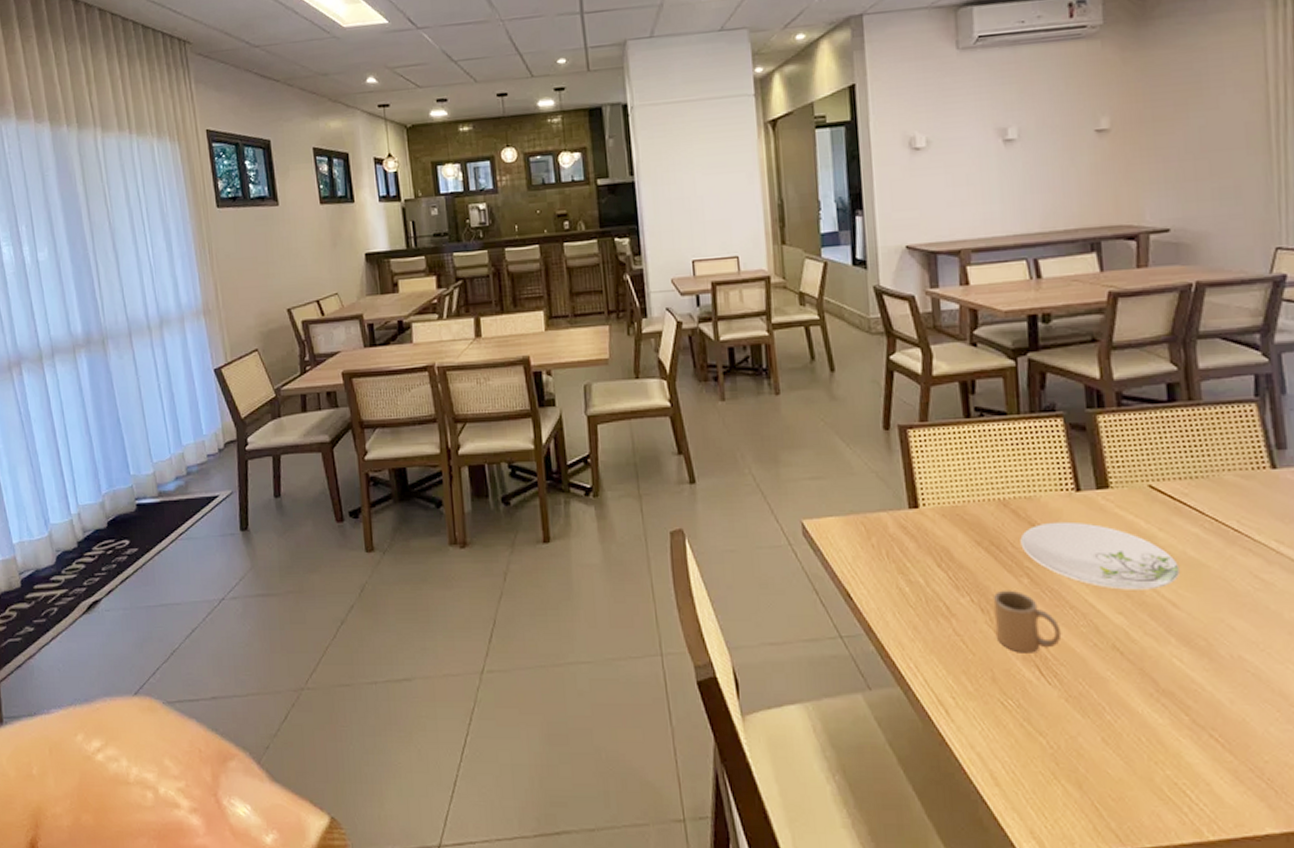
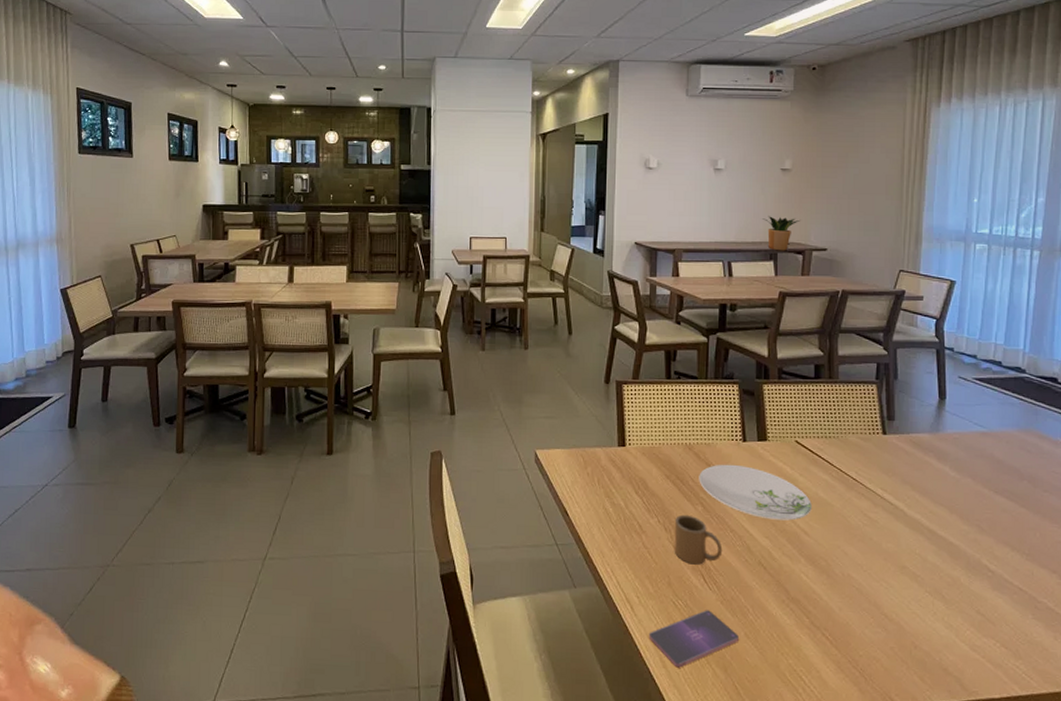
smartphone: none [972,710,1094,786] -> present [648,610,739,668]
potted plant: none [1076,193,1129,239] -> present [762,216,801,251]

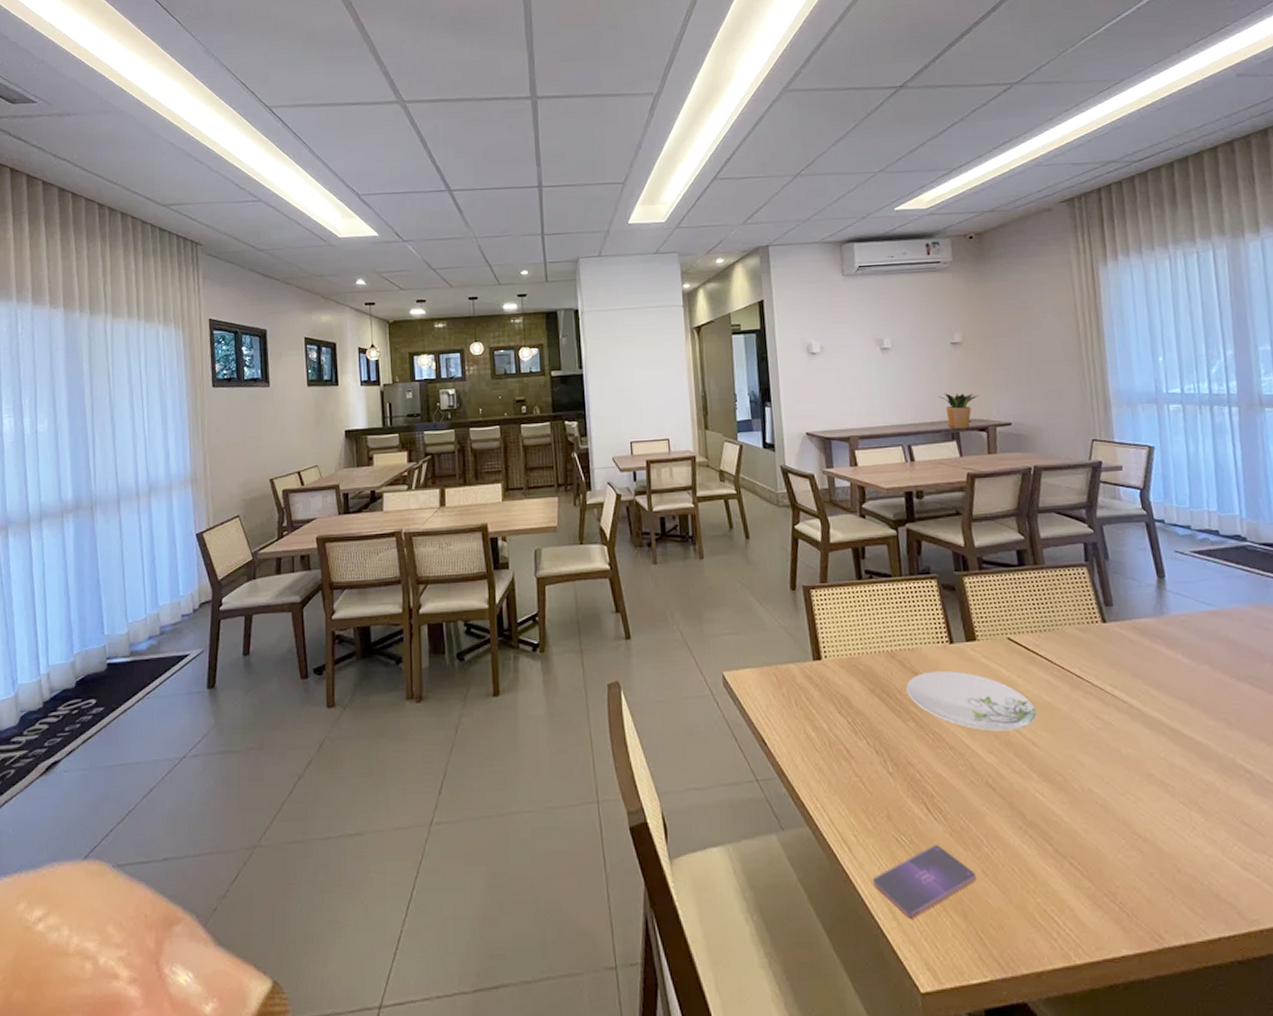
mug: present [674,514,723,565] -> none [885,733,944,792]

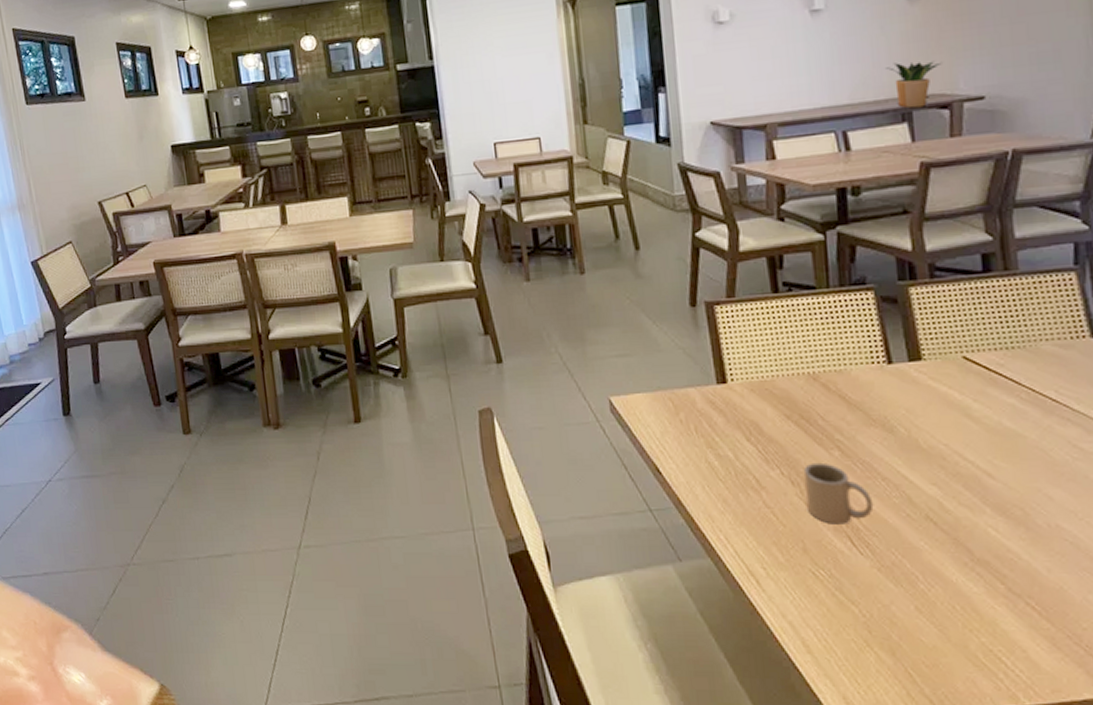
smartphone: present [872,845,976,919] -> none [783,580,908,653]
mug: none [885,733,944,792] -> present [803,462,874,525]
plate: present [906,670,1037,732] -> none [830,394,995,461]

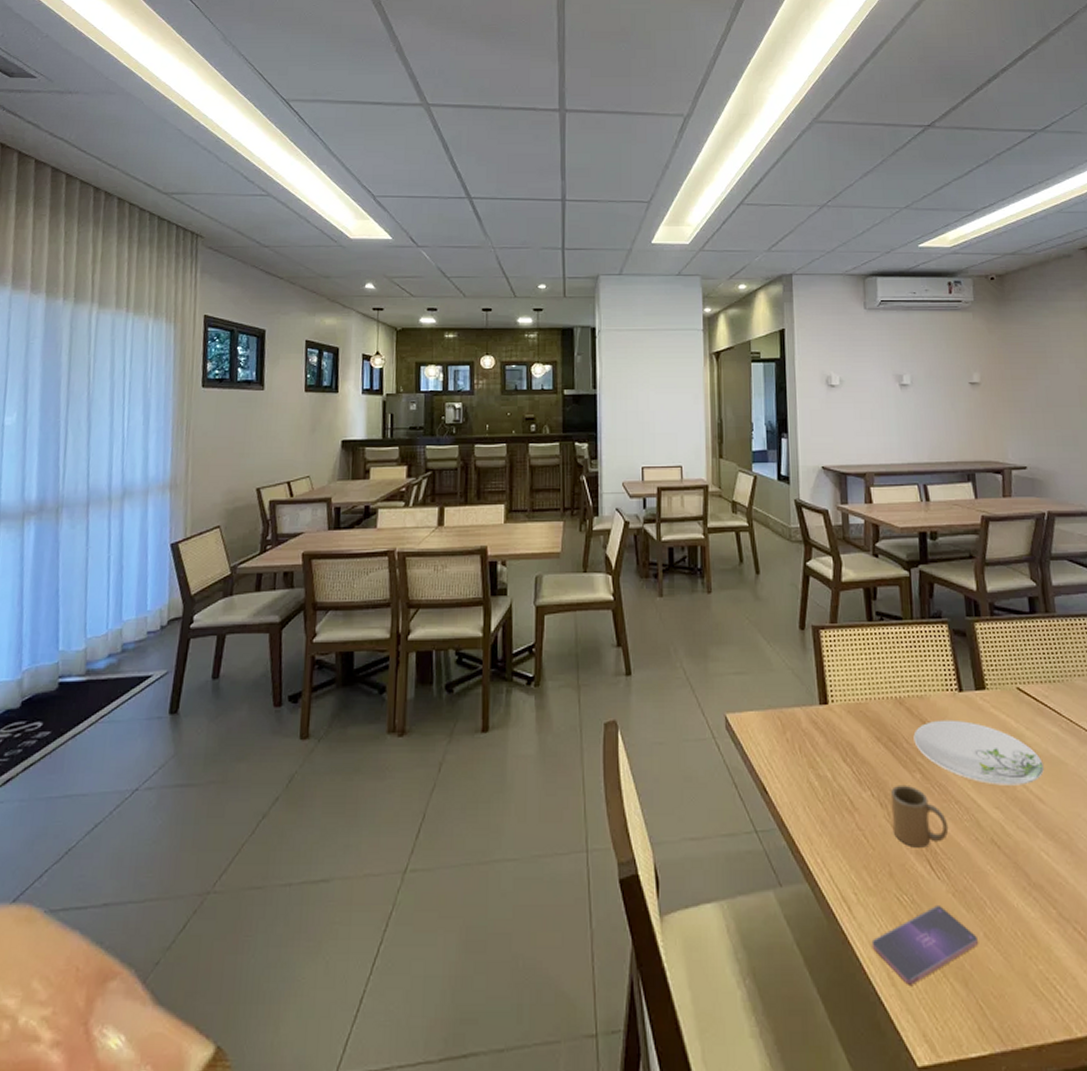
smartphone: none [783,580,908,653] -> present [871,906,978,985]
plate: none [830,394,995,461] -> present [913,719,1044,786]
potted plant: present [886,60,942,109] -> none [955,433,996,471]

